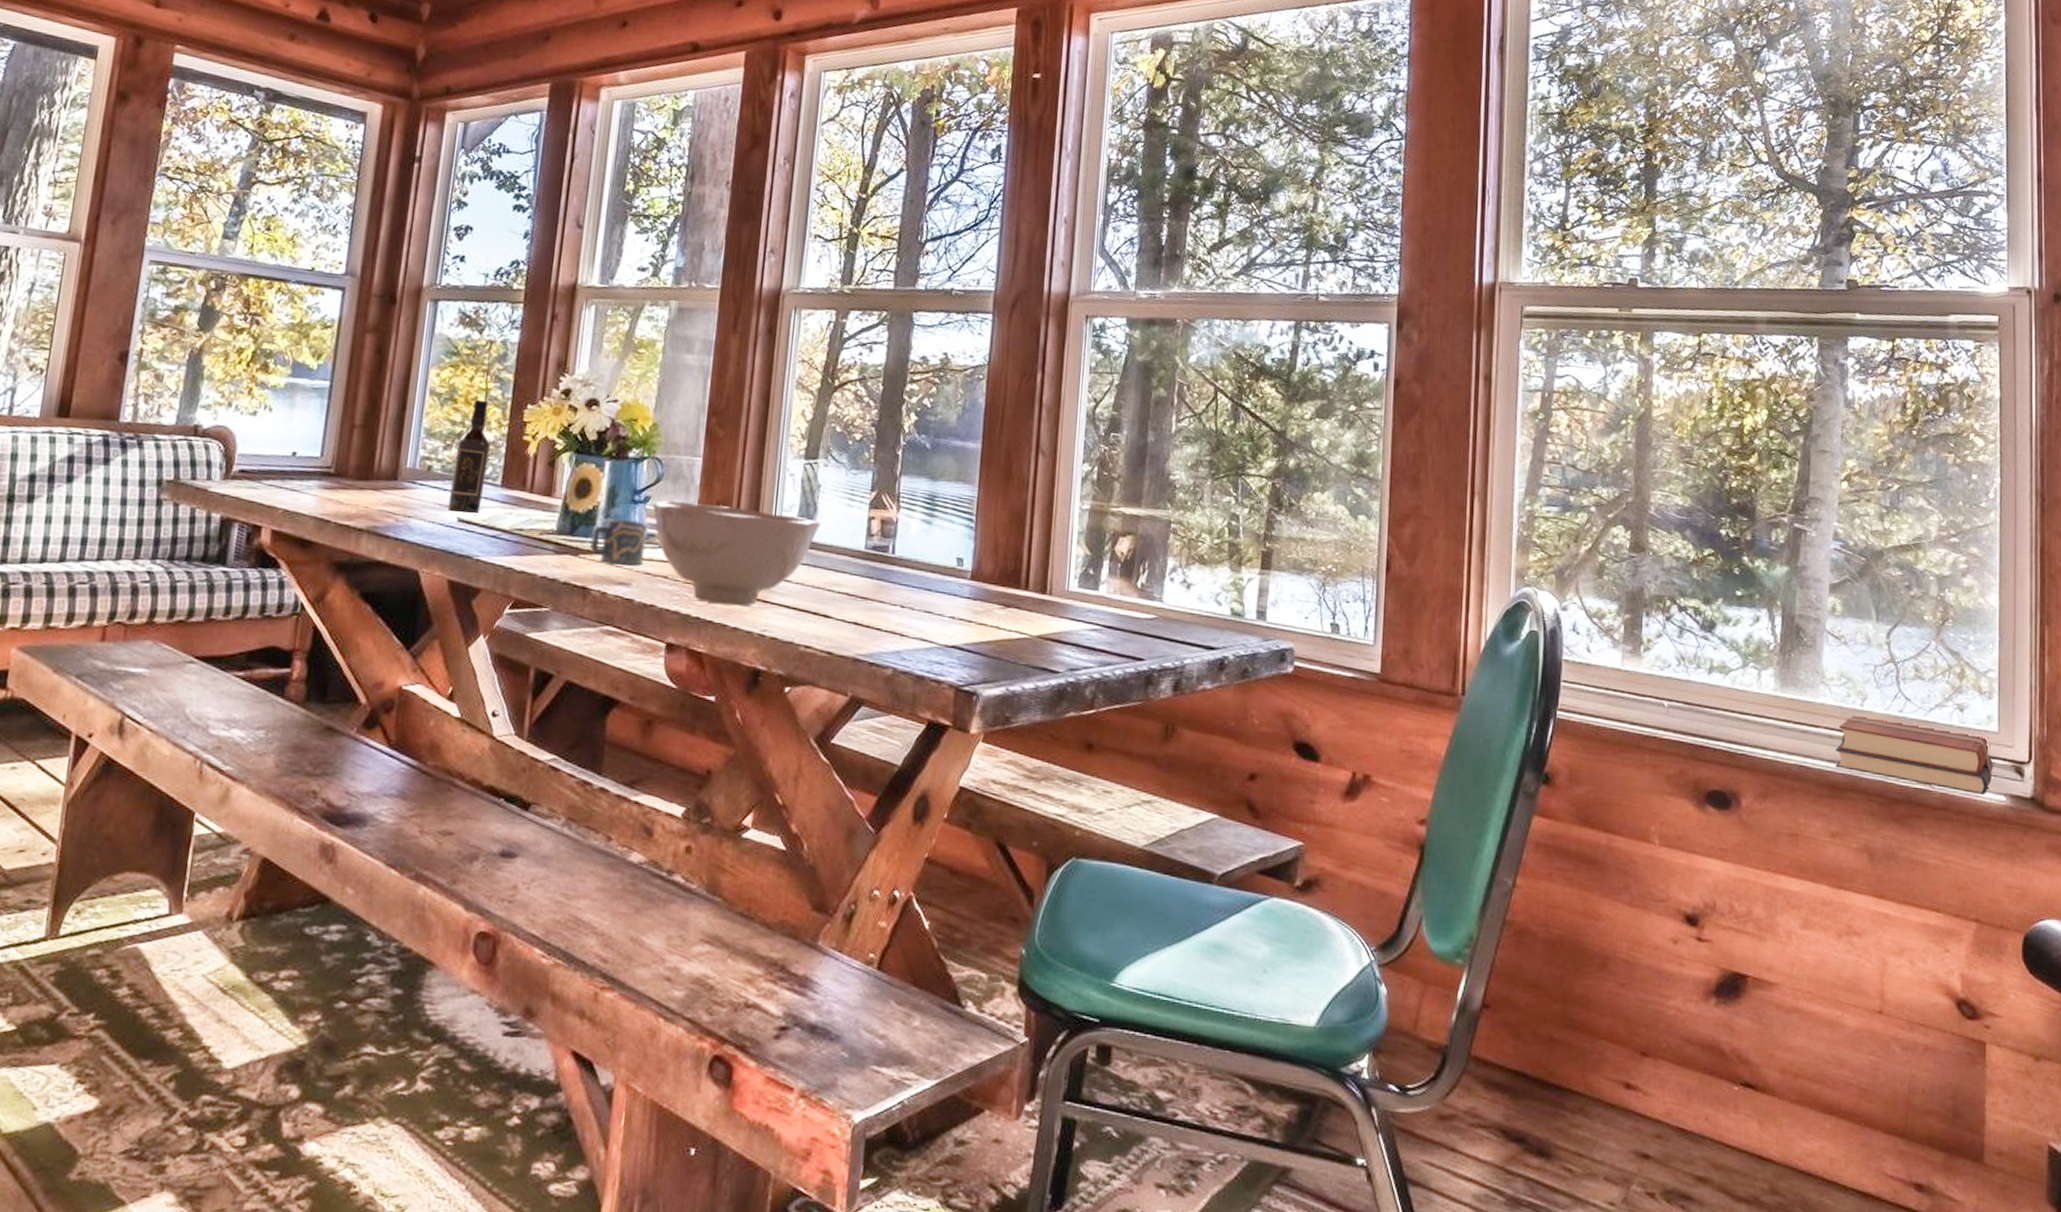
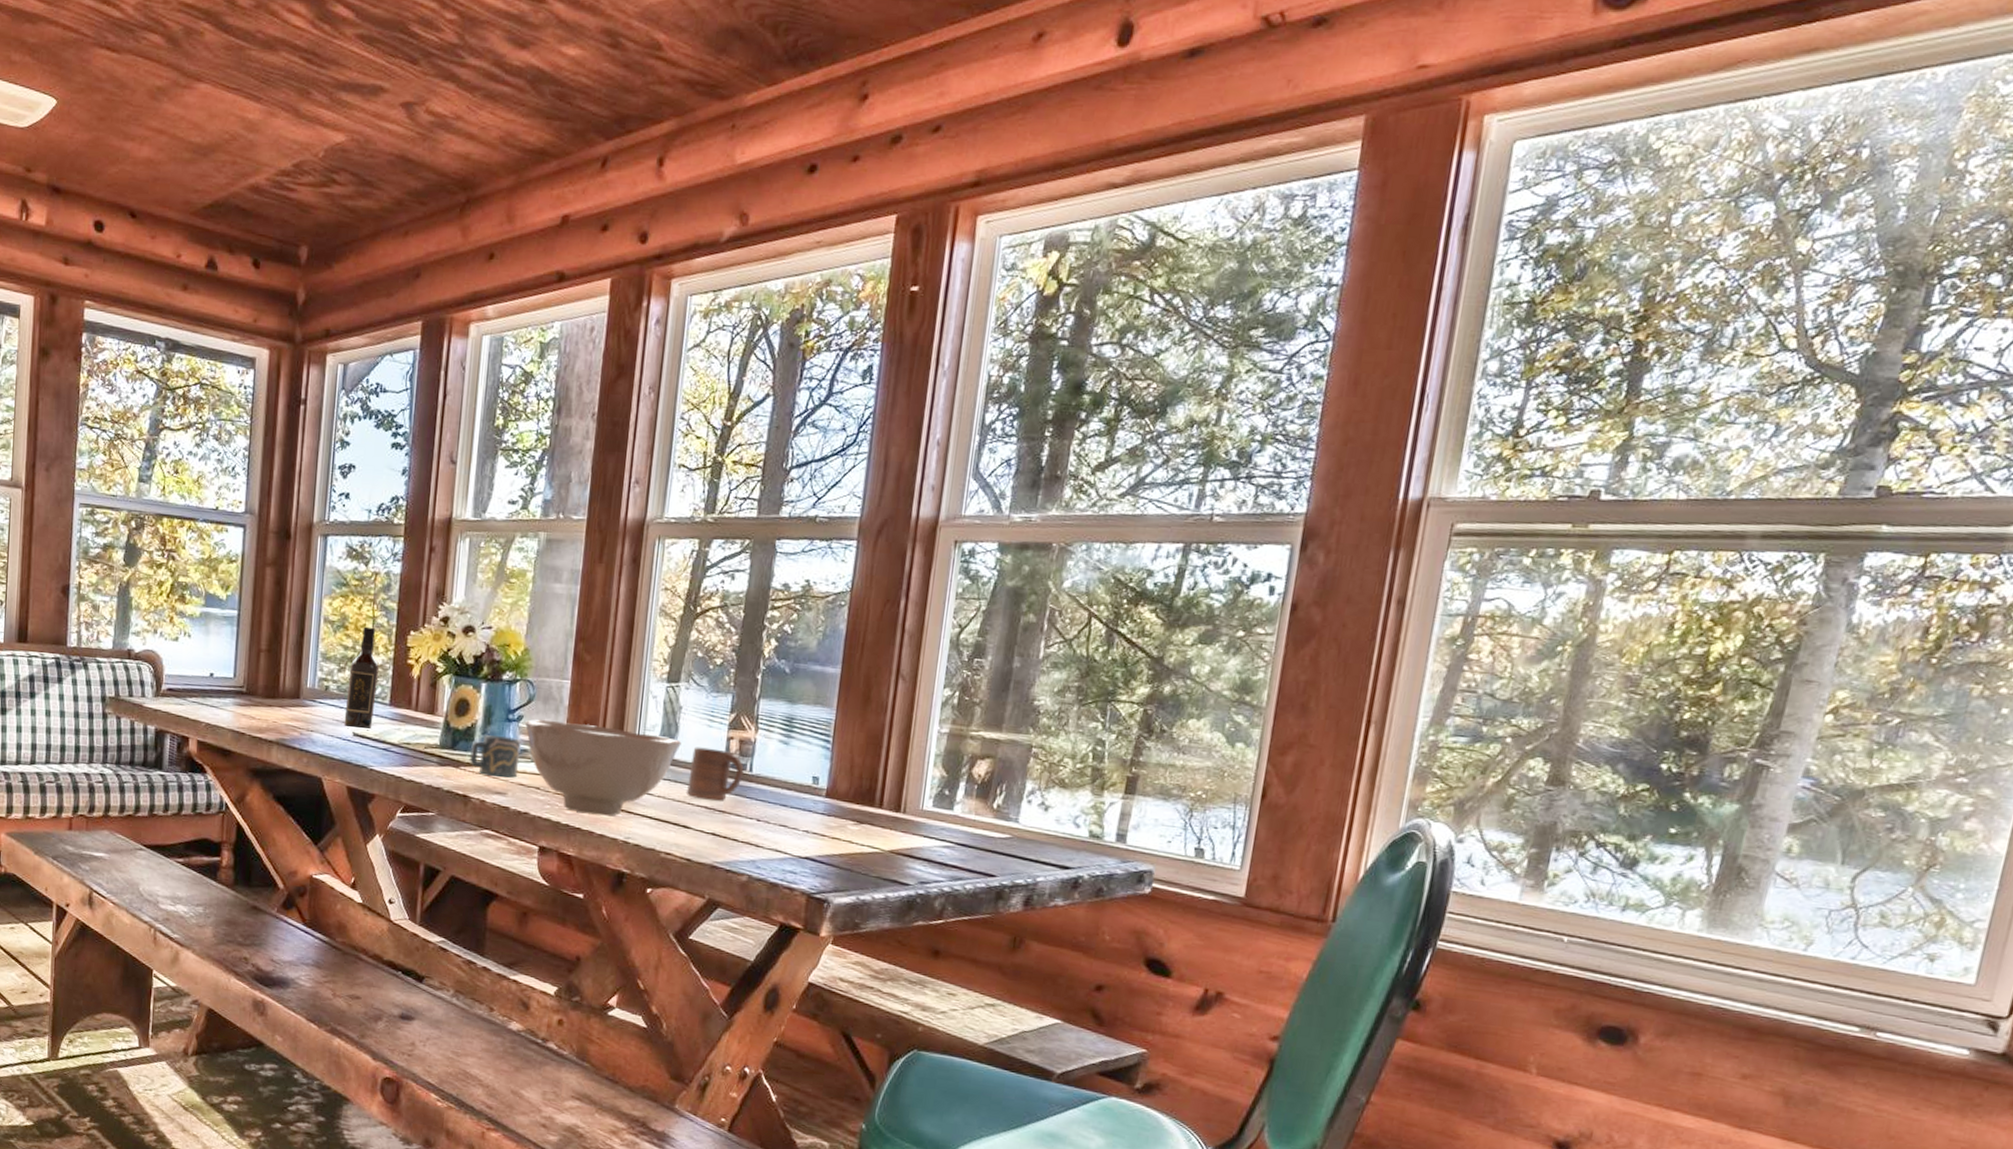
cup: none [827,528,887,588] -> present [687,747,744,802]
books: present [1835,714,1993,796] -> none [1759,958,1962,1048]

